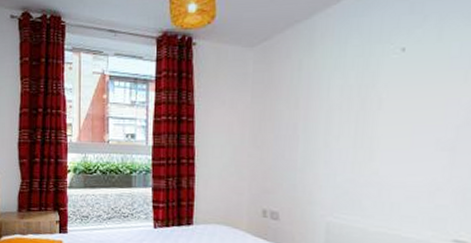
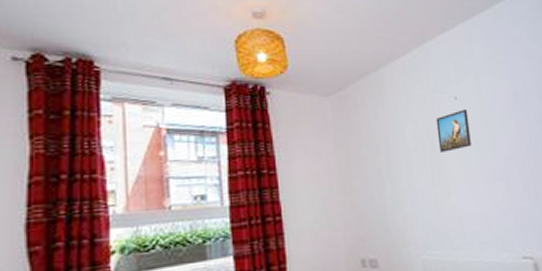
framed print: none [369,63,417,112] -> present [436,109,471,152]

